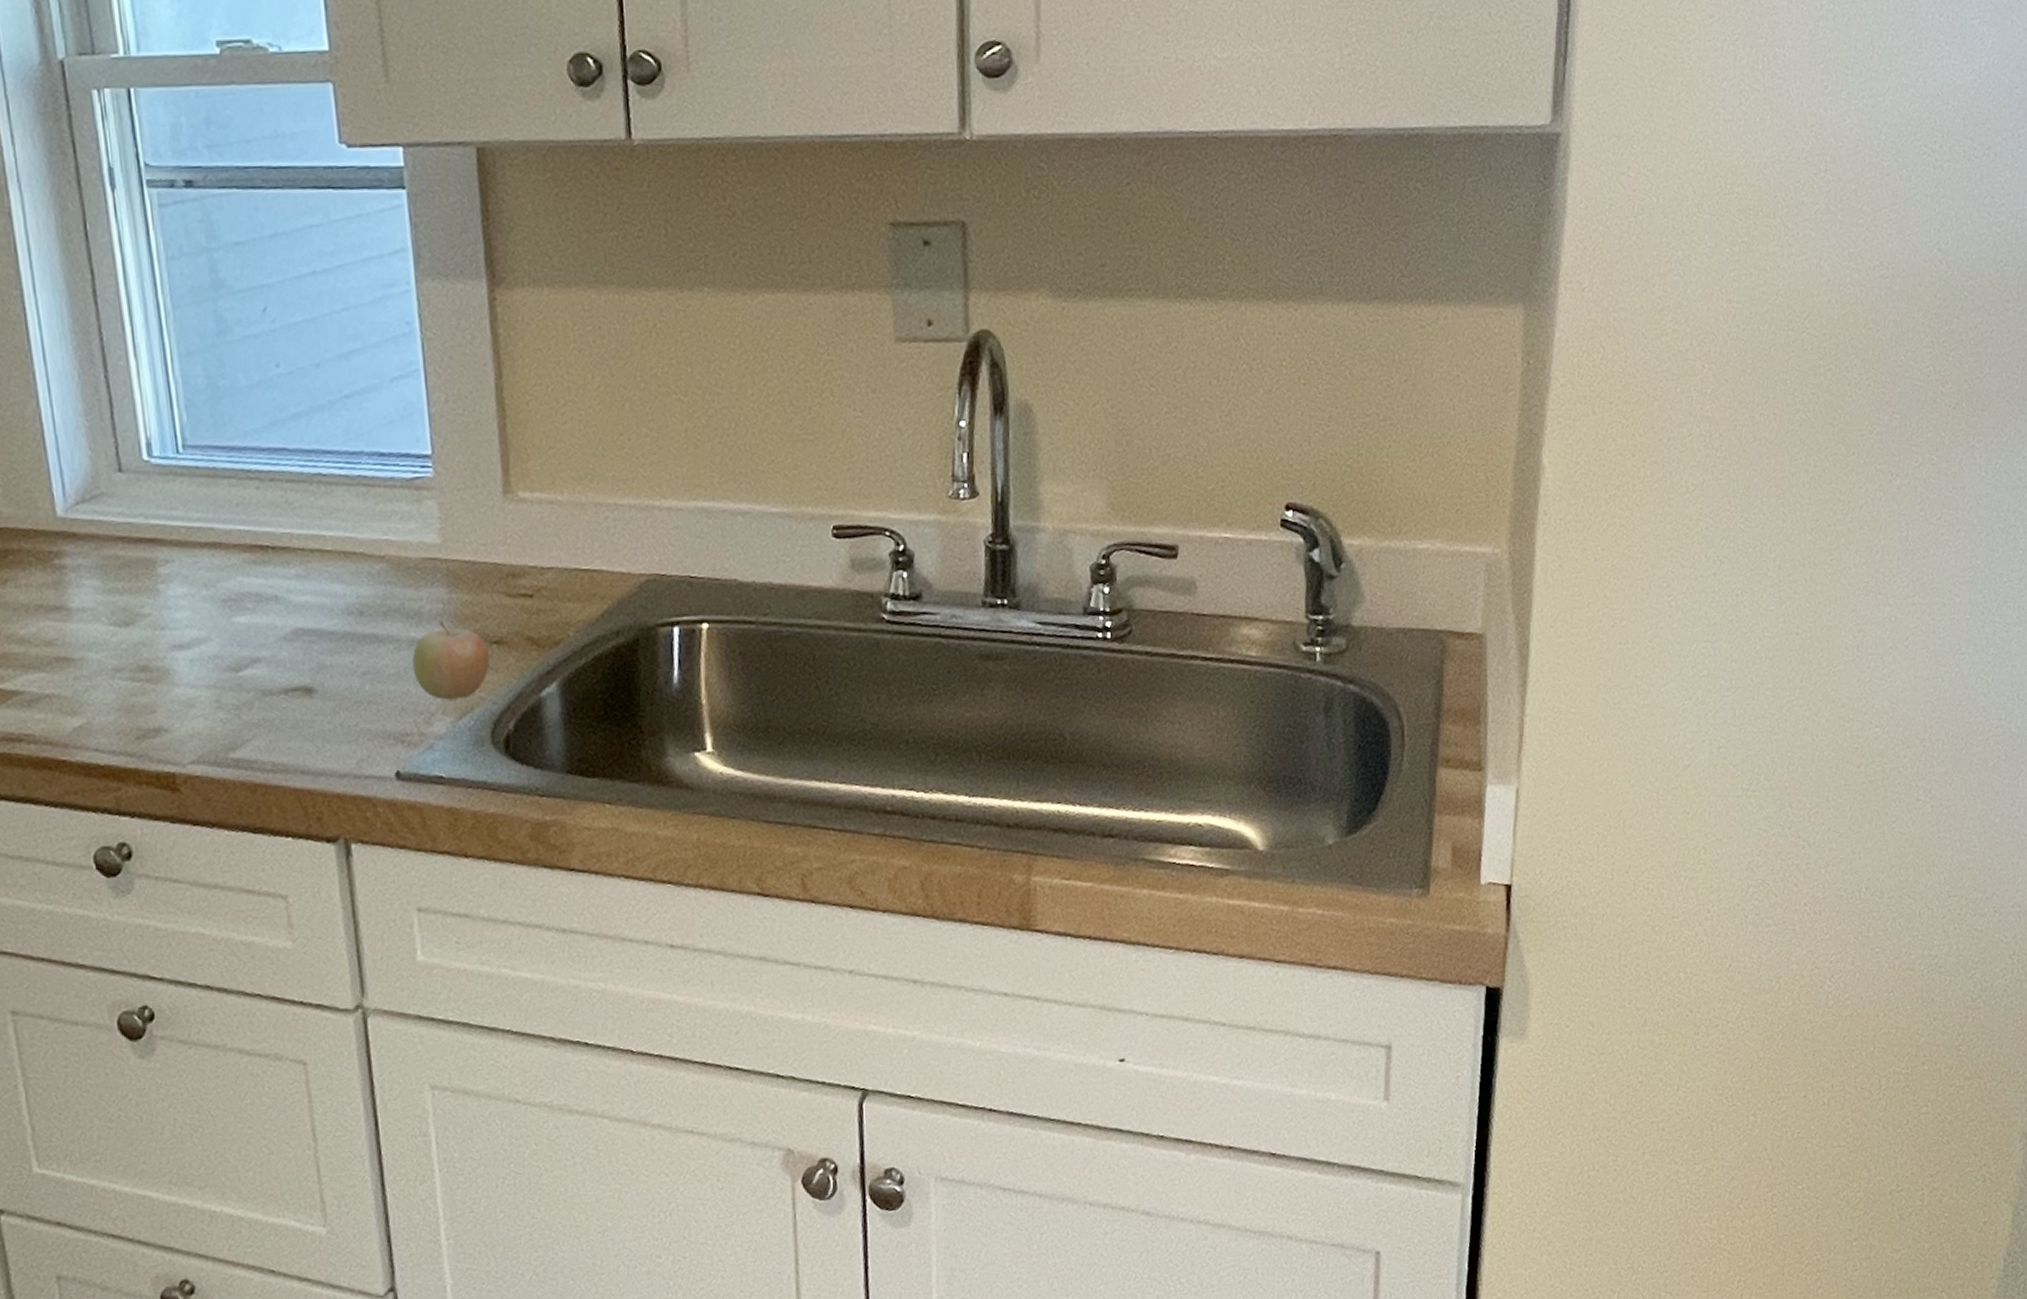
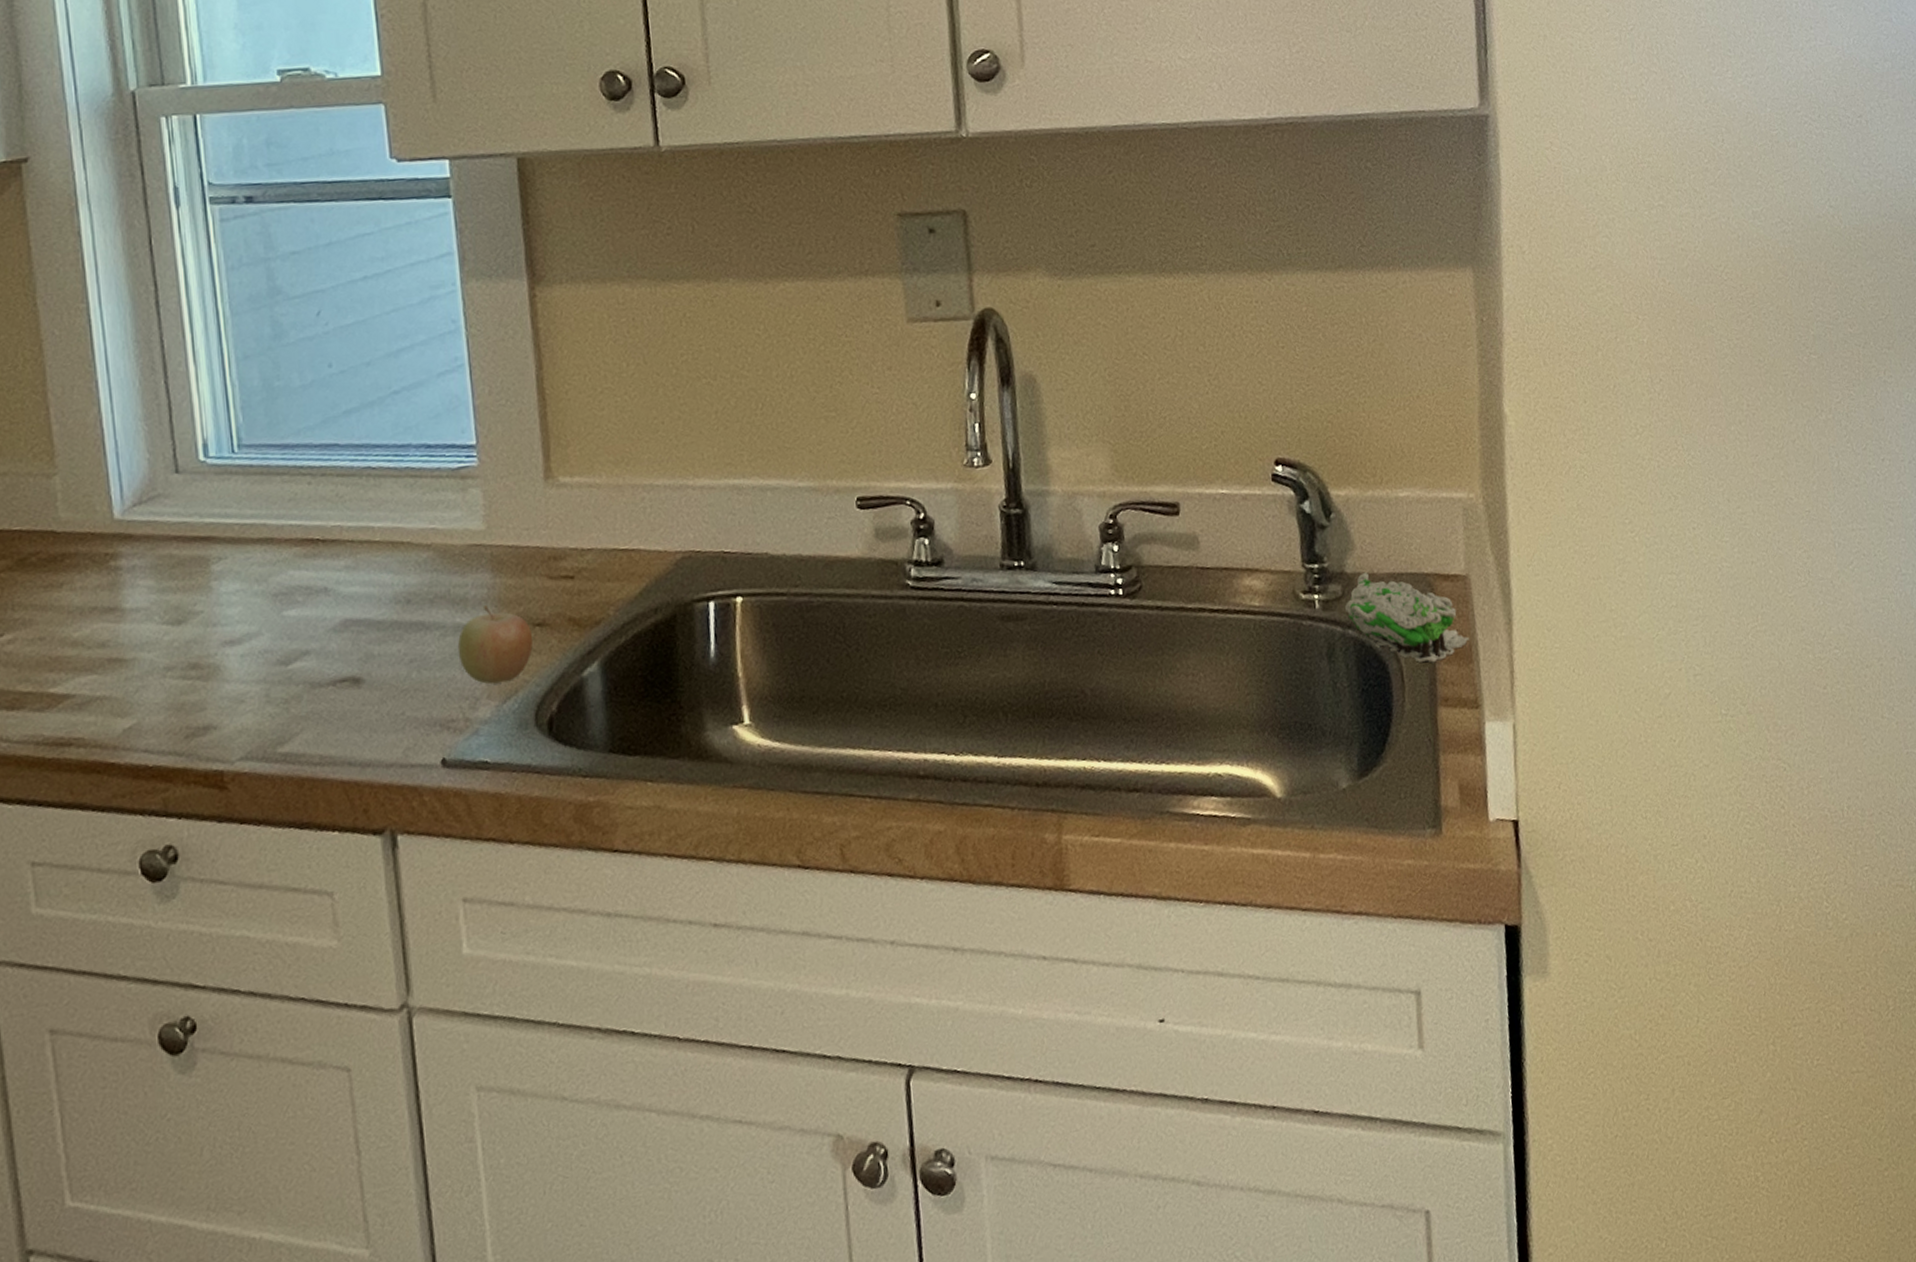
sponge: none [1347,625,1480,724] -> present [1344,571,1470,664]

